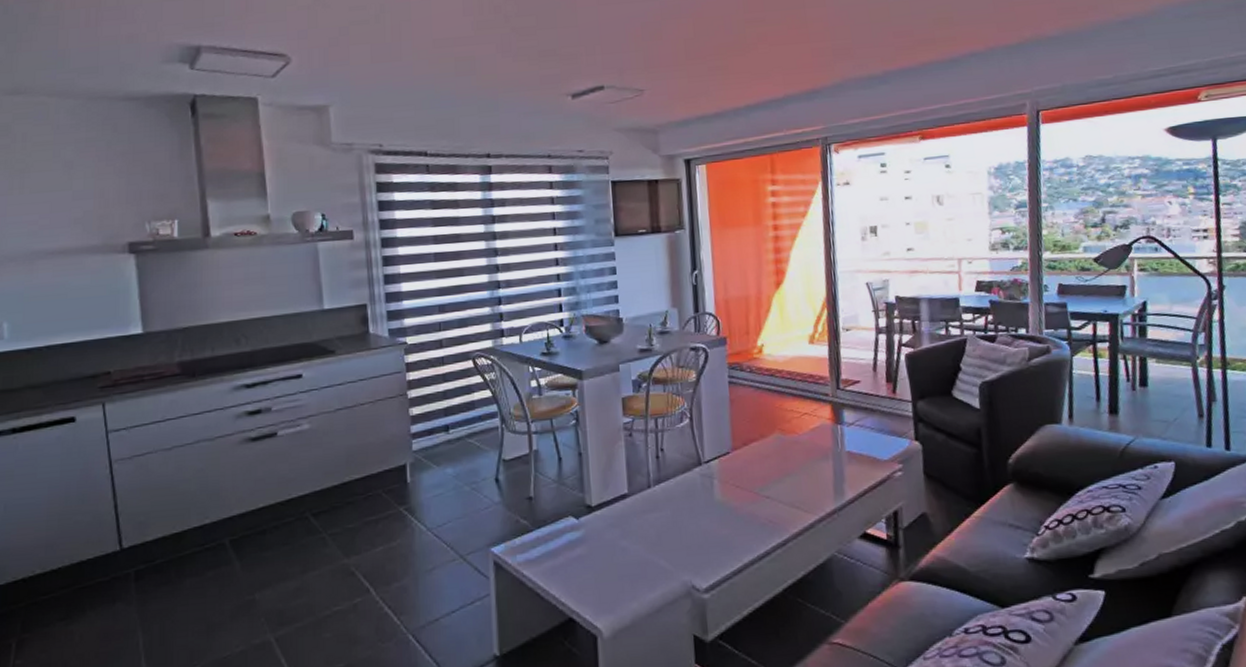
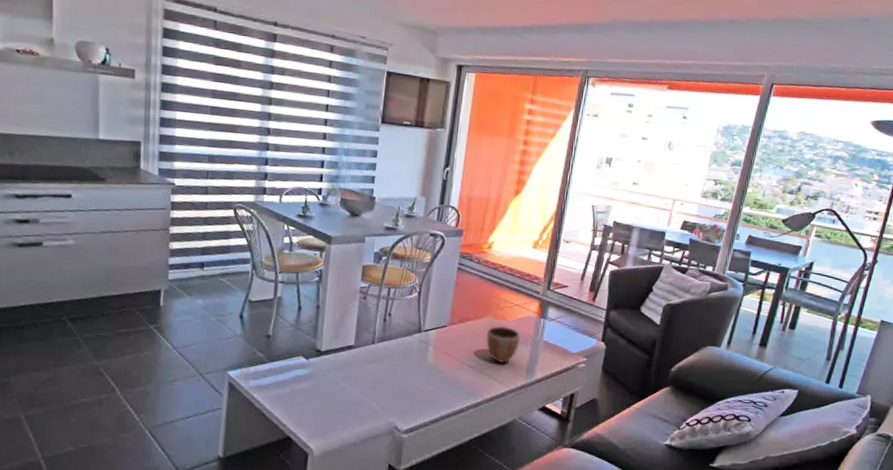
decorative bowl: none [777,441,819,488] -> present [485,325,521,364]

